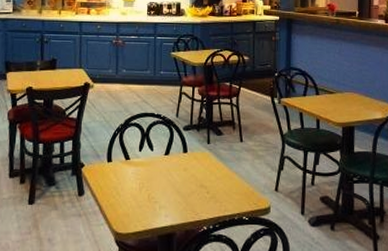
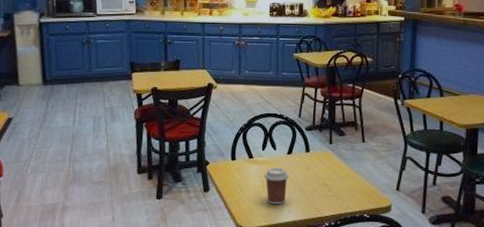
coffee cup: none [140,169,167,209] -> present [264,167,289,205]

